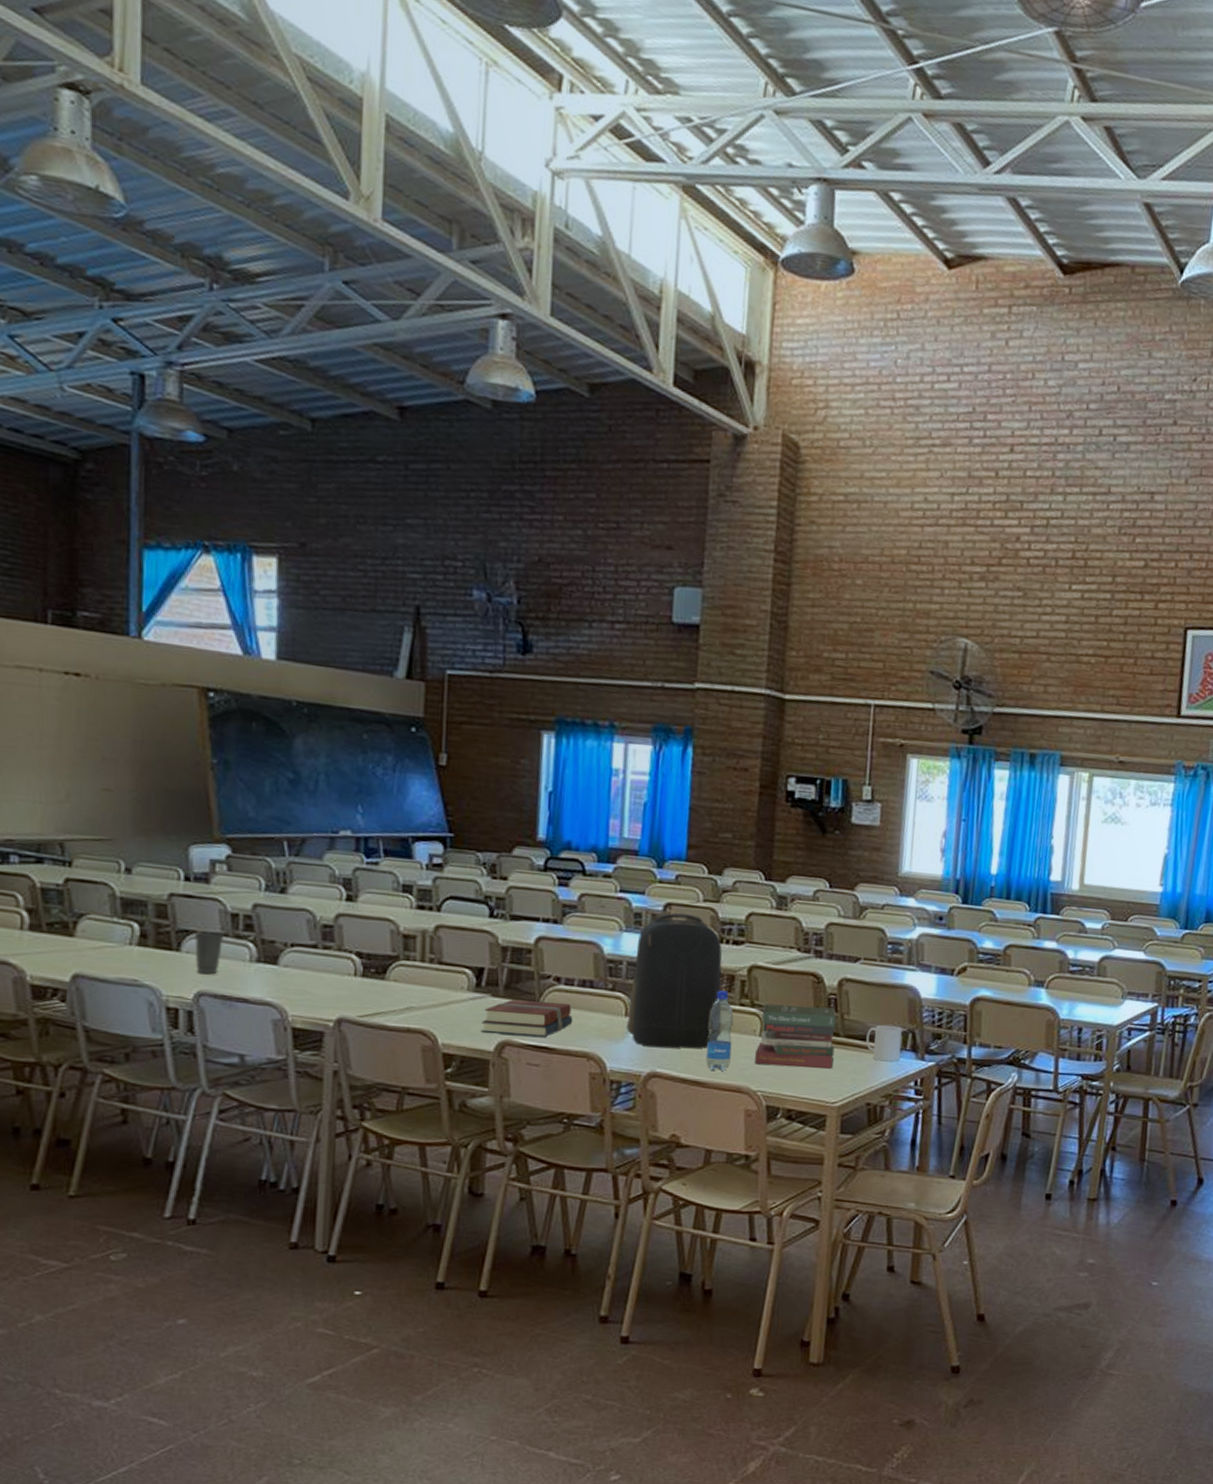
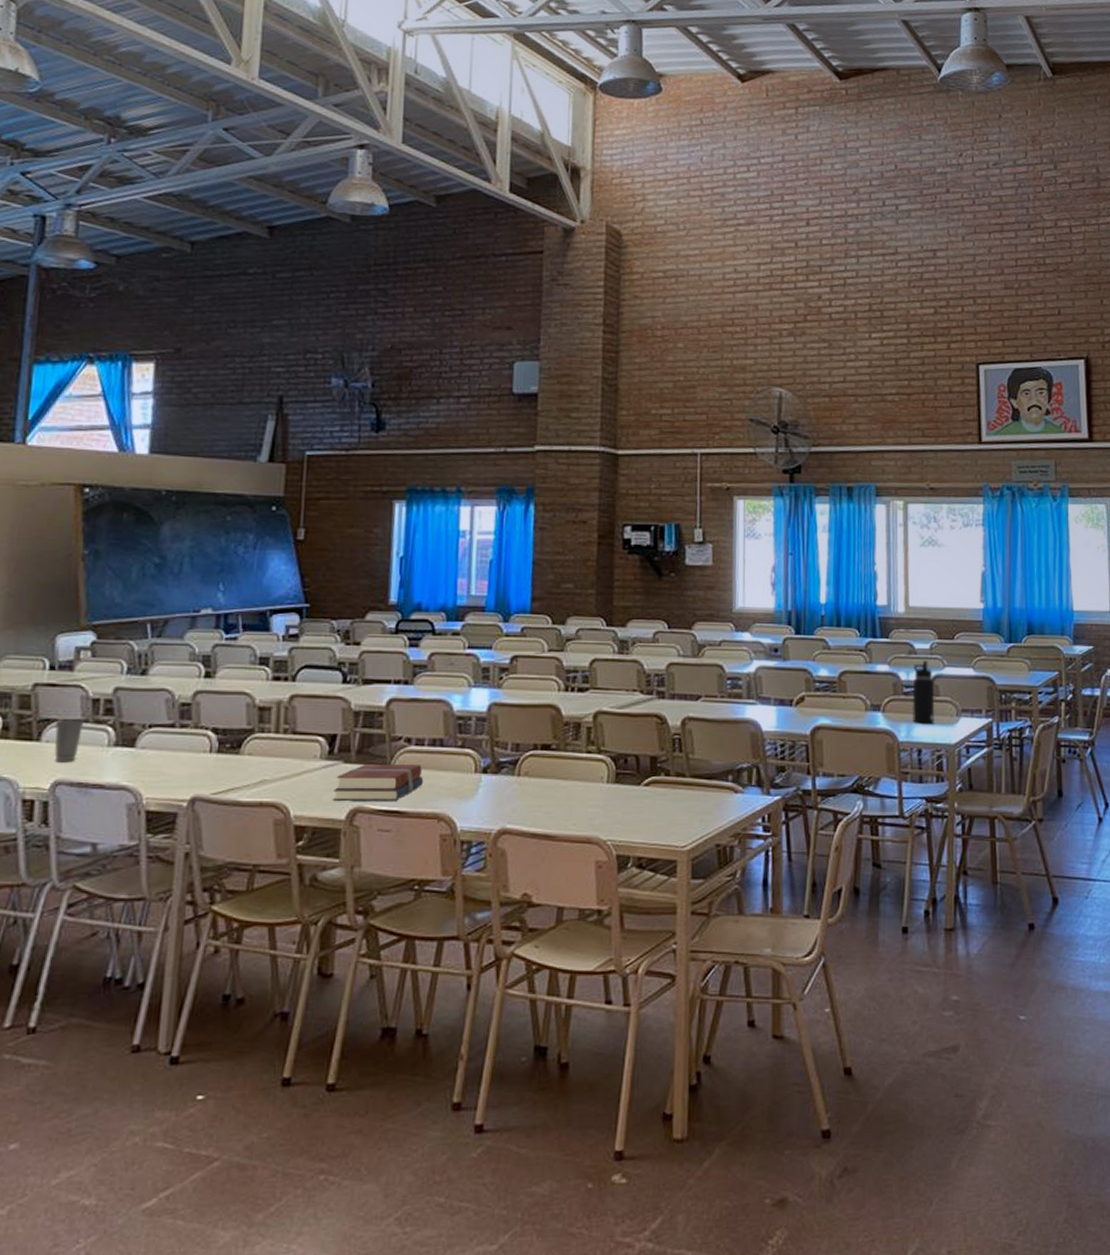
backpack: present [626,912,723,1049] -> none [476,664,569,803]
bottle: present [706,990,734,1071] -> none [555,739,581,823]
books: present [755,1004,837,1069] -> none [604,748,682,813]
cup: present [866,1024,903,1062] -> none [712,761,747,799]
water bottle: none [1076,939,1102,1003] -> present [912,659,935,723]

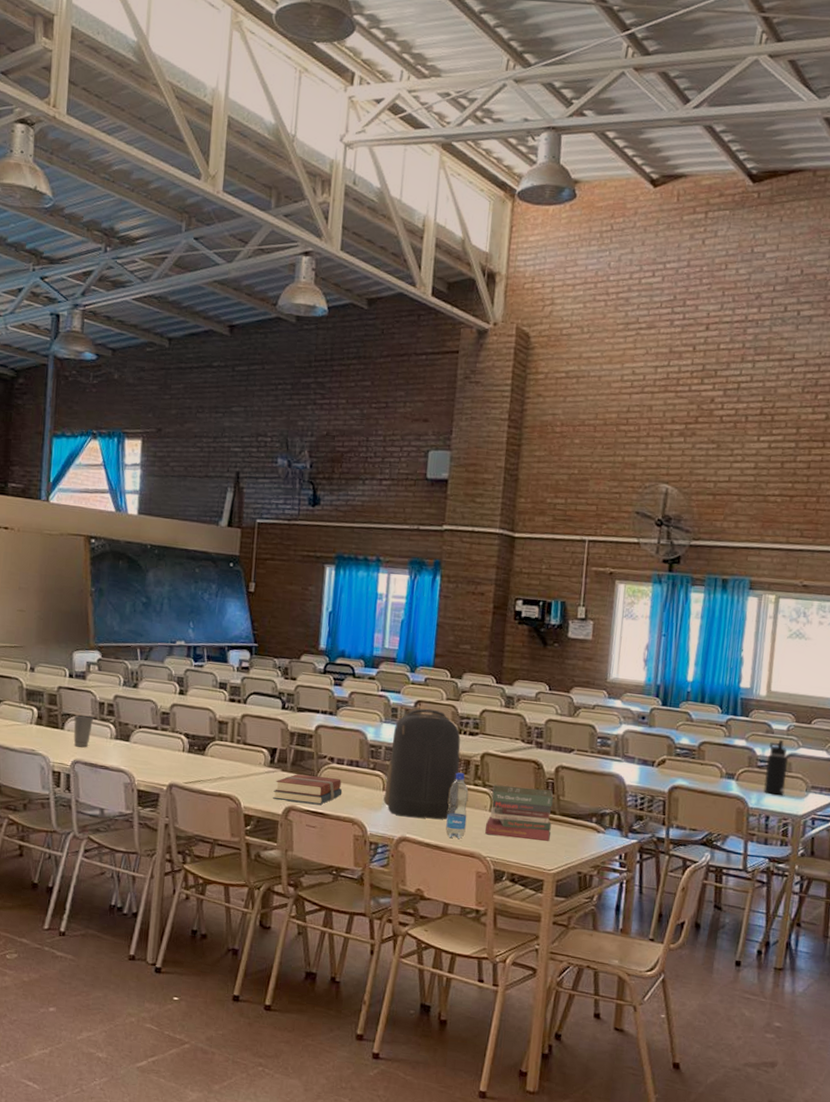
backpack: none [476,664,569,803] -> present [383,708,461,819]
bottle: none [555,739,581,823] -> present [445,772,469,839]
books: none [604,748,682,813] -> present [485,785,554,841]

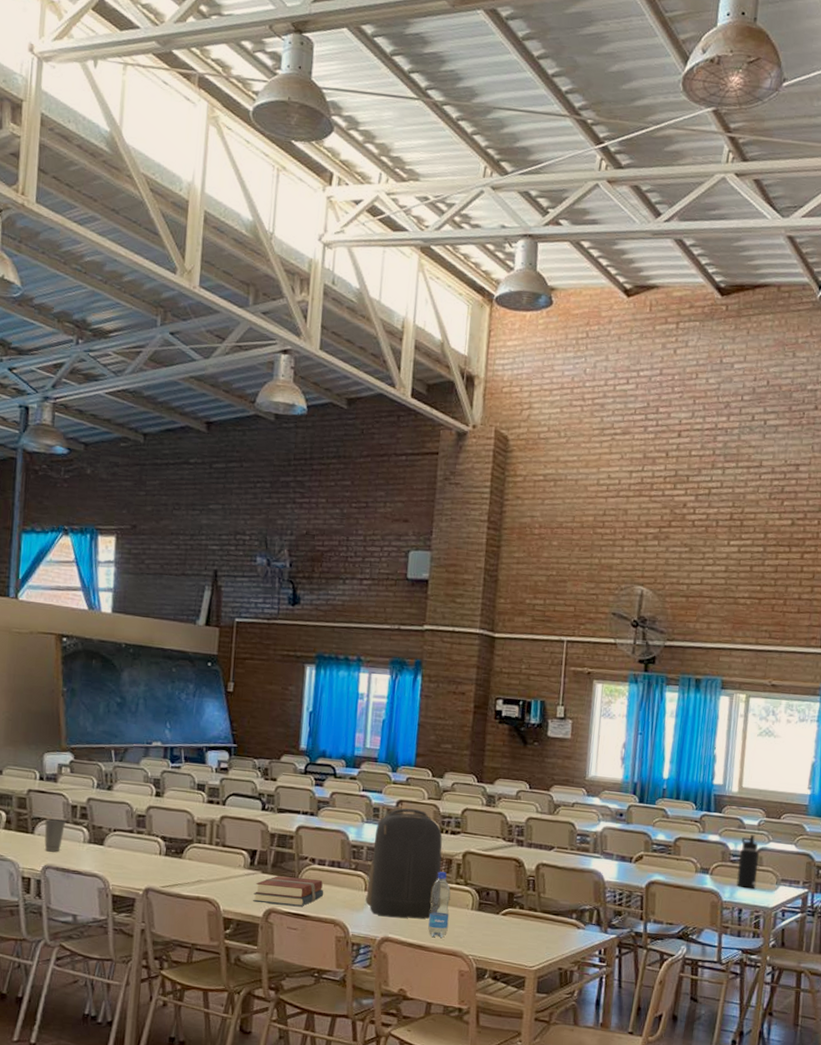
books: present [485,785,554,841] -> none [467,883,535,938]

